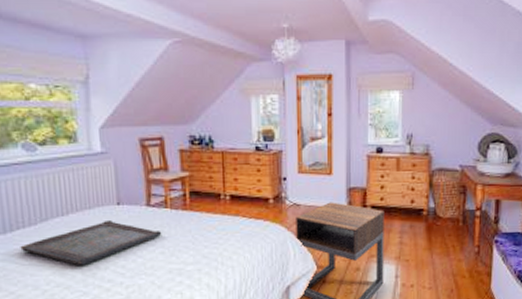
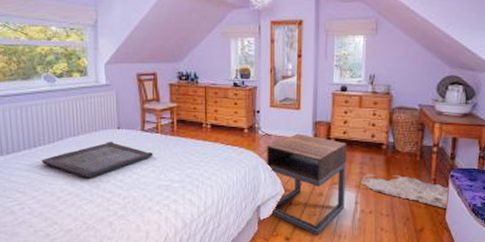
rug: none [400,243,494,278] -> present [360,174,449,210]

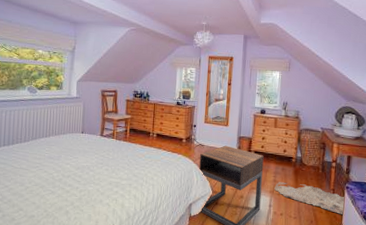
serving tray: present [41,142,154,179] -> none [16,143,108,173]

